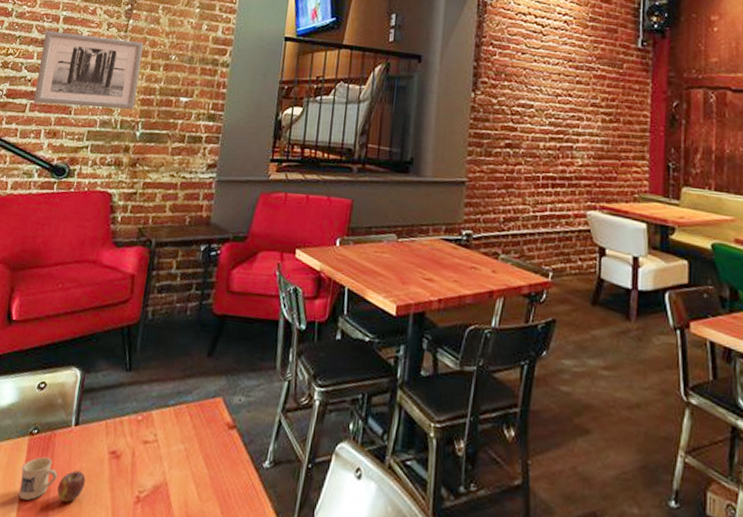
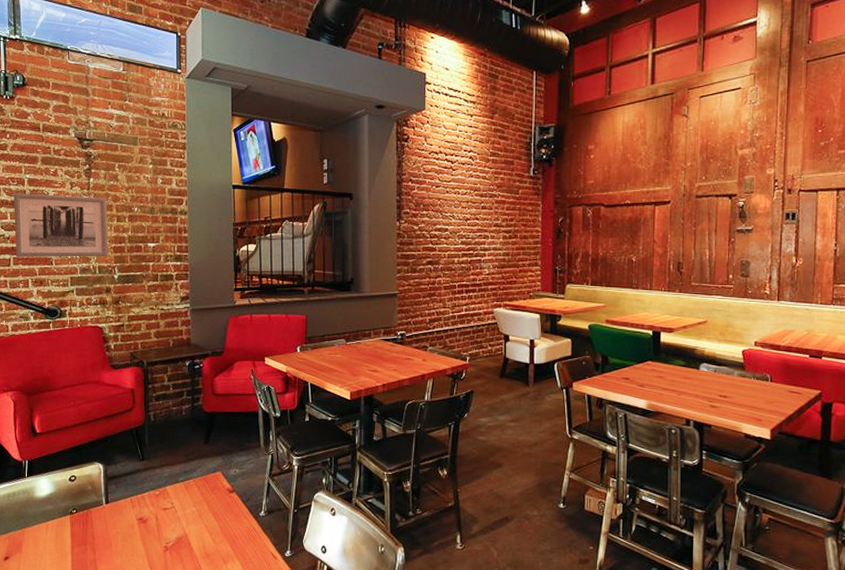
mug: present [19,456,86,503] -> none [68,528,122,559]

